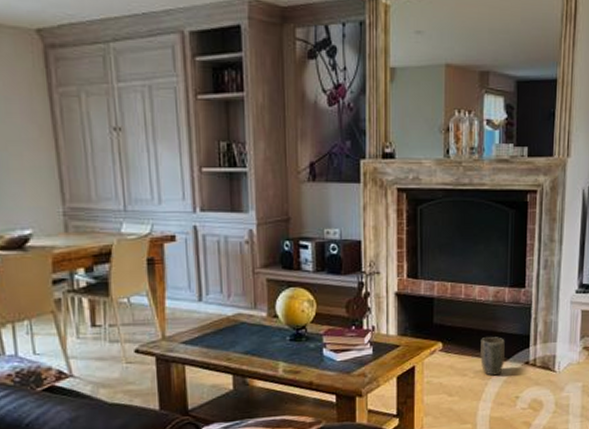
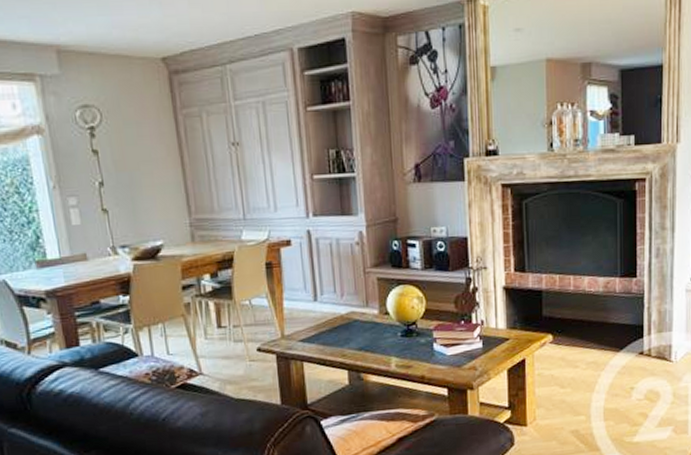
plant pot: present [480,337,505,376] -> none [592,327,617,367]

